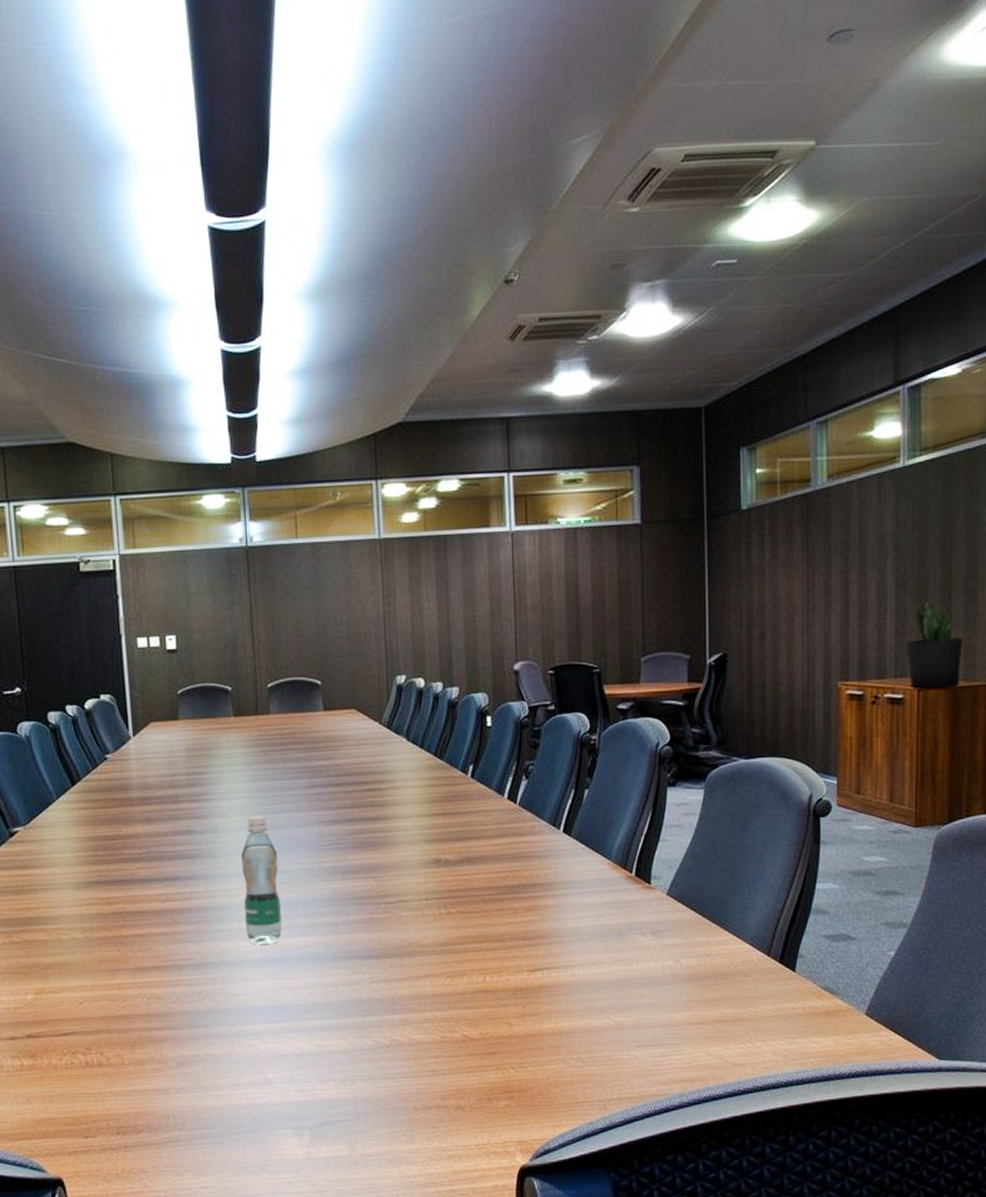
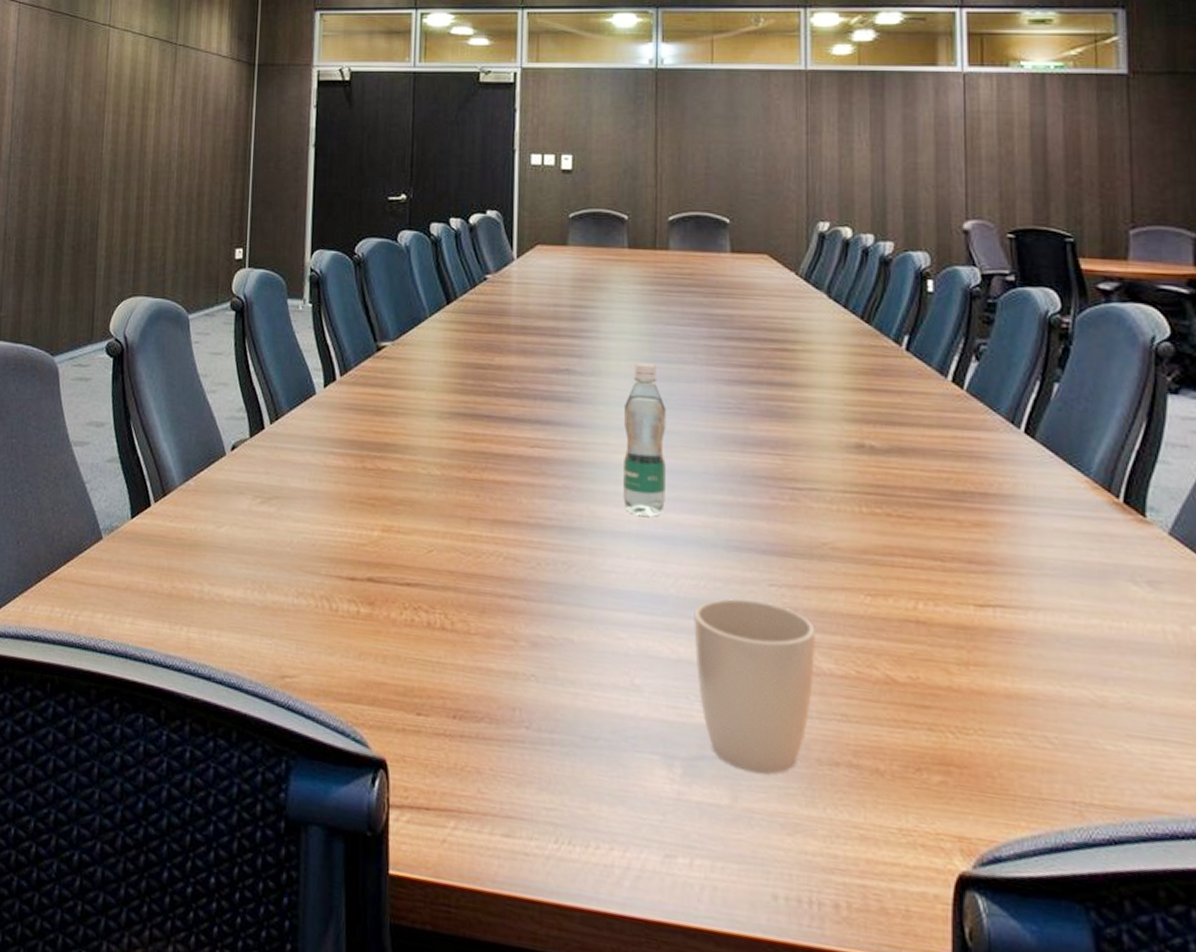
cup: none [311,996,410,1126] -> present [694,598,817,773]

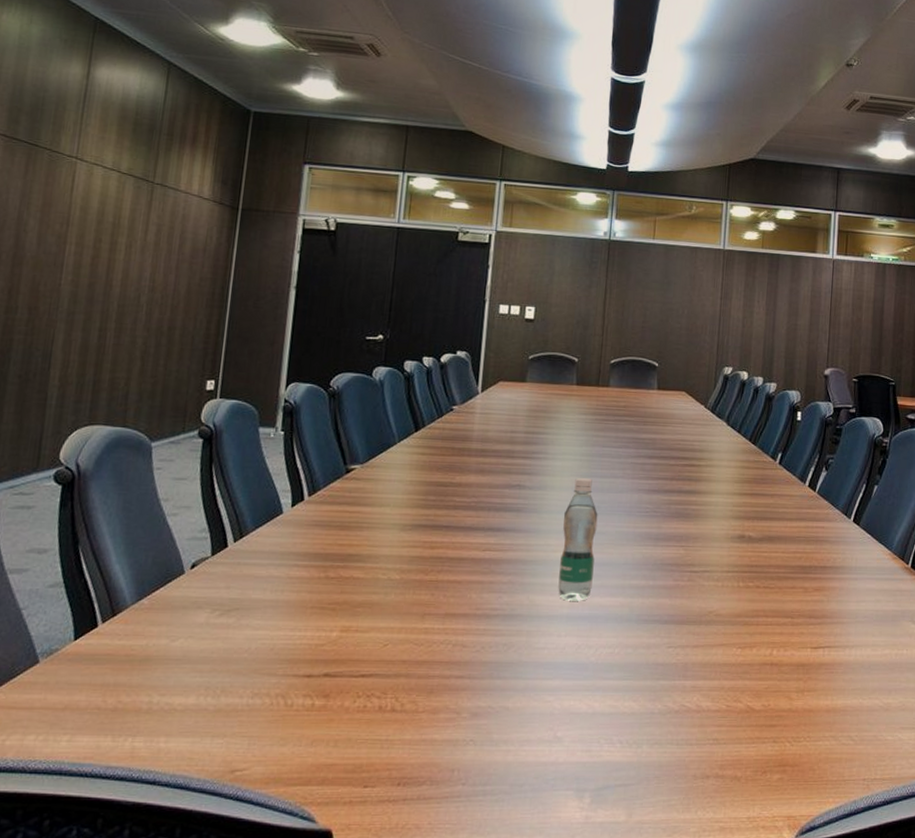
cup: present [694,598,817,773] -> none [607,659,699,792]

